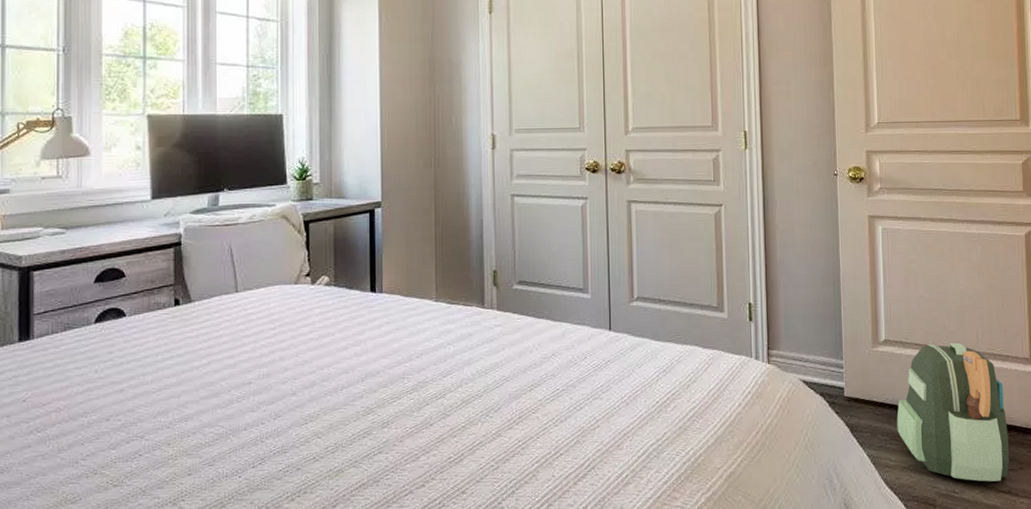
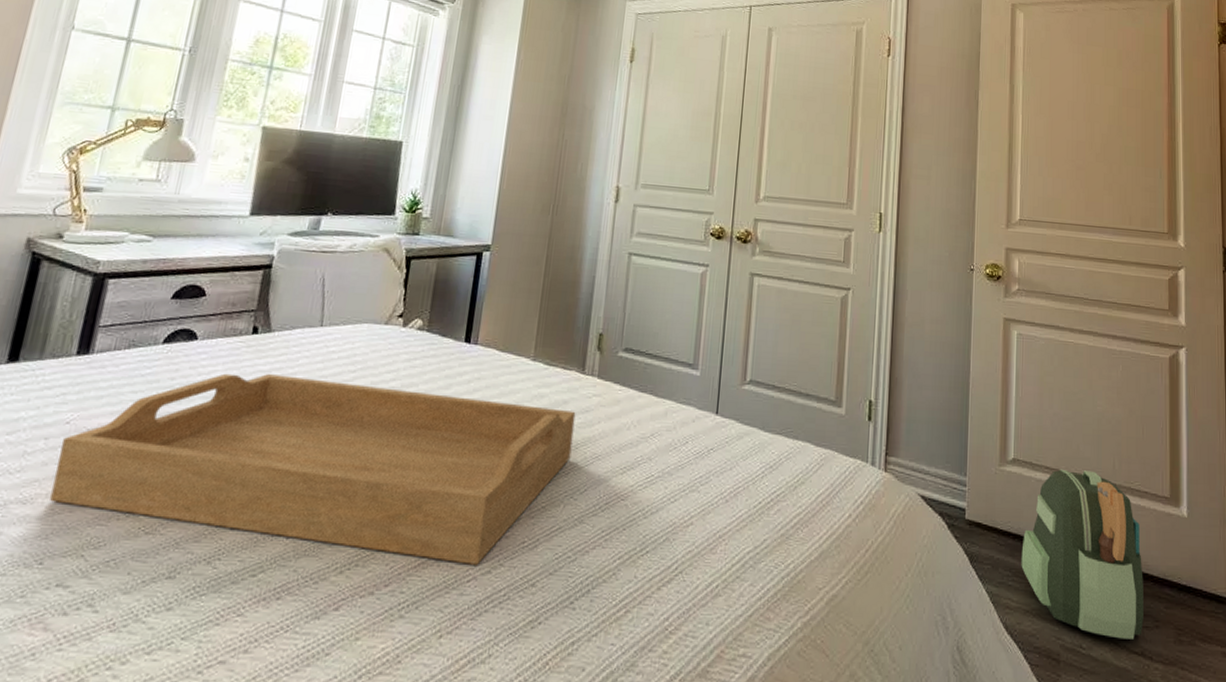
serving tray: none [24,339,482,482] -> present [50,373,576,565]

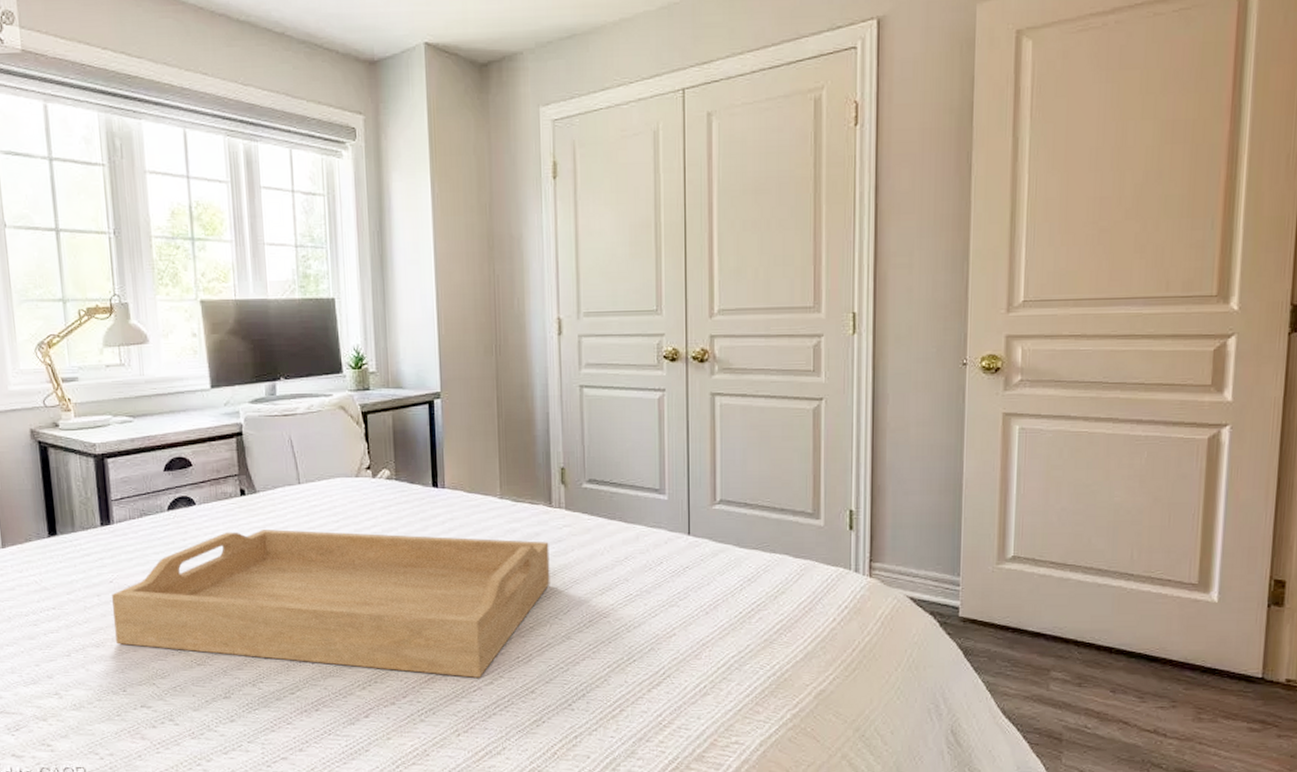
backpack: present [1021,469,1144,639] -> none [1021,562,1161,719]

